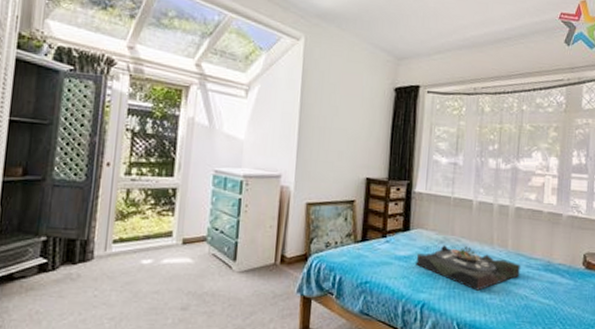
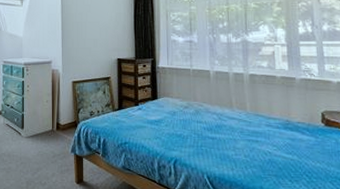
serving tray: present [416,245,520,291] -> none [165,110,261,148]

